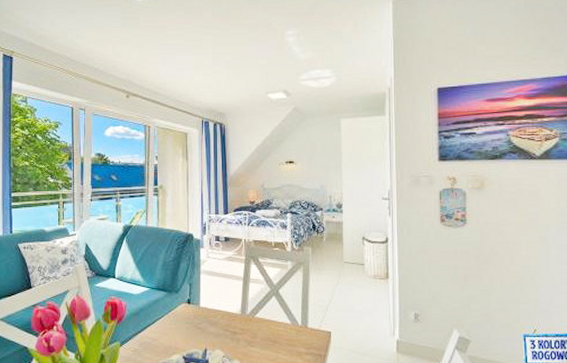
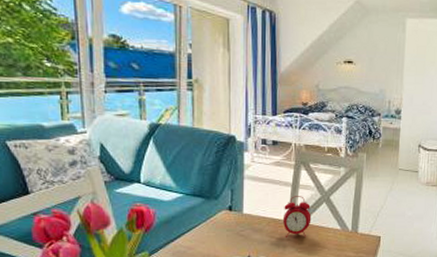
alarm clock: none [235,290,262,331] -> present [282,196,312,237]

